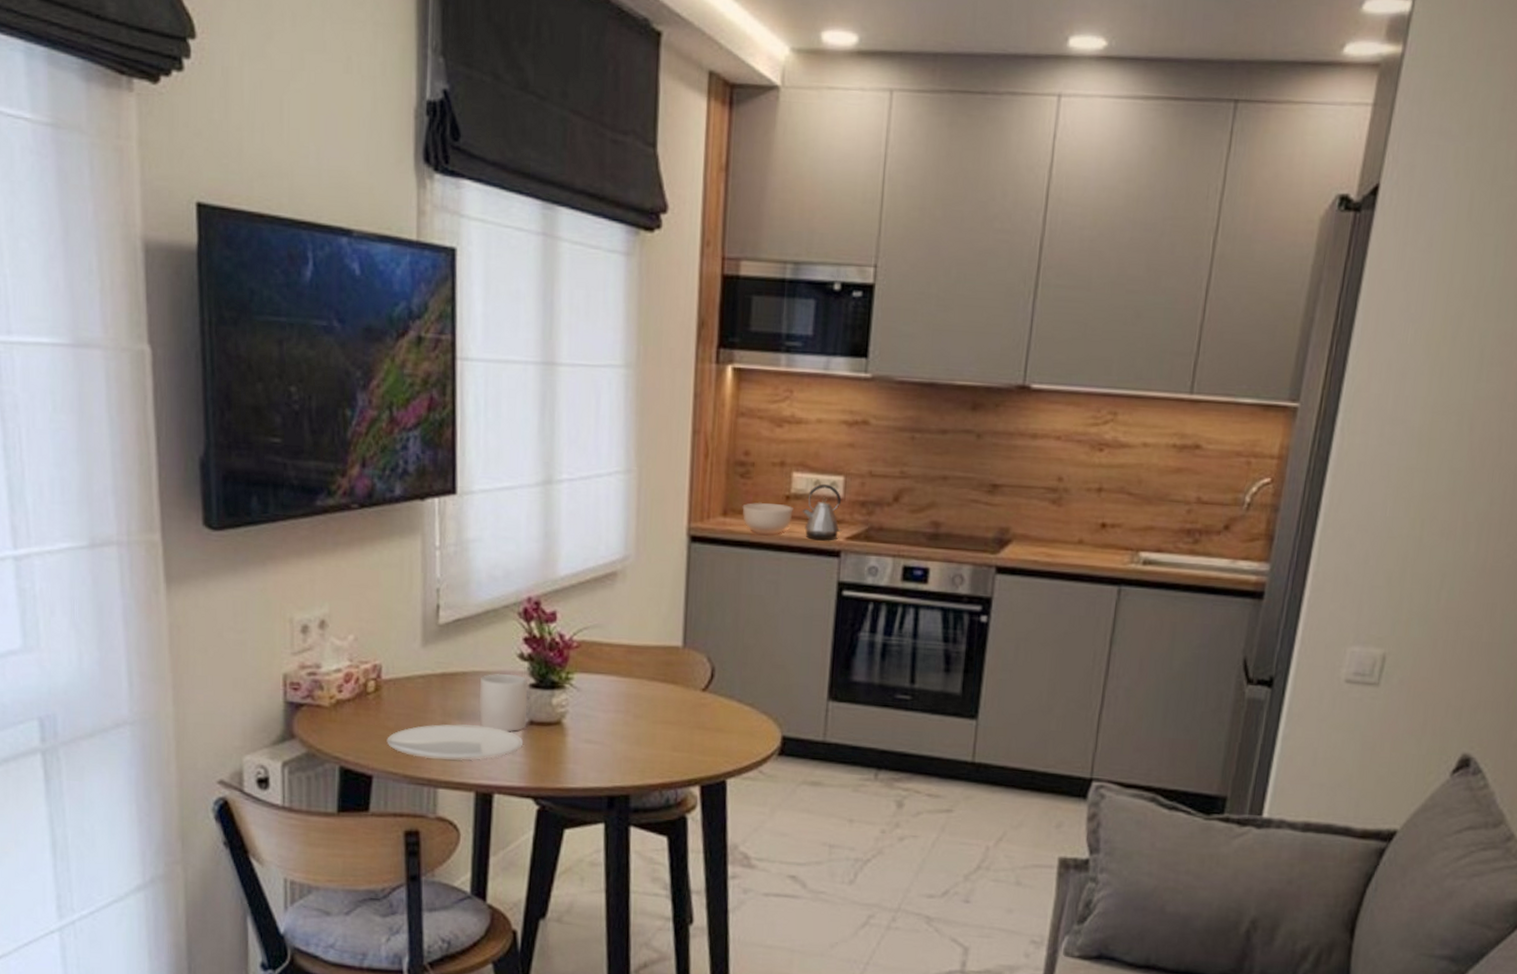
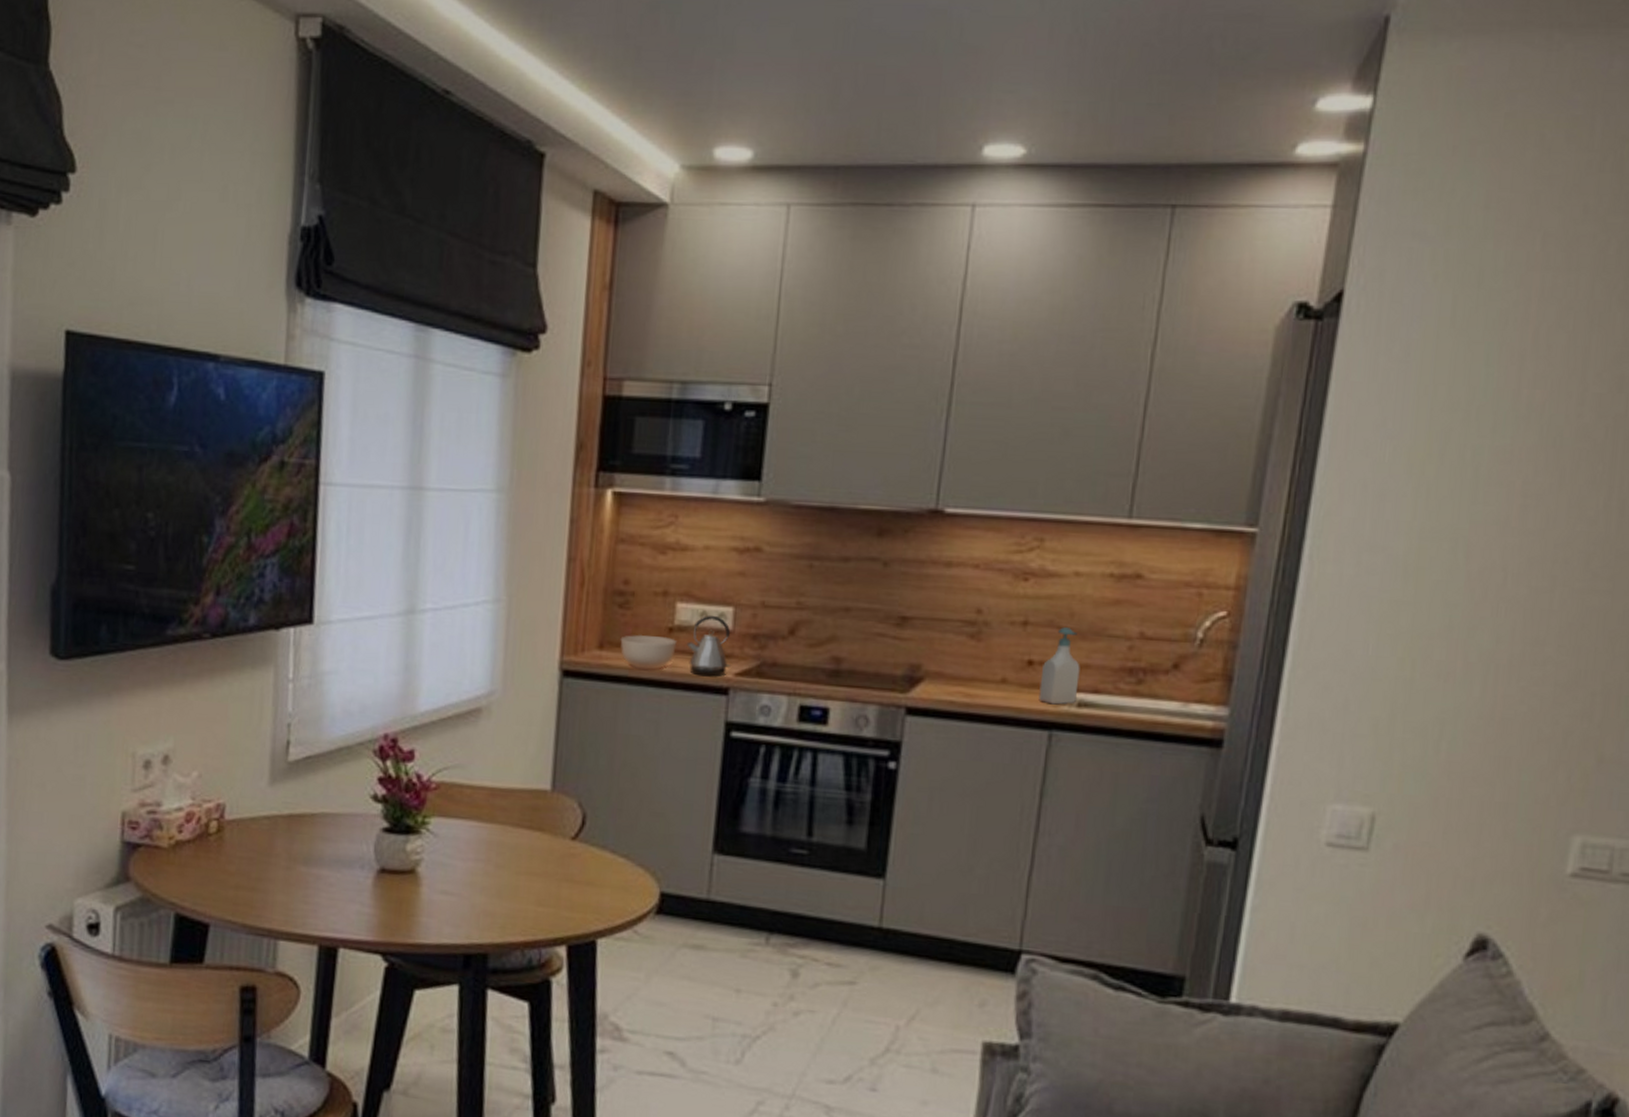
plate: present [387,724,524,761] -> none [226,870,374,910]
mug: present [478,673,529,732] -> none [327,815,381,880]
soap bottle: none [1110,493,1146,563] -> present [1038,627,1080,705]

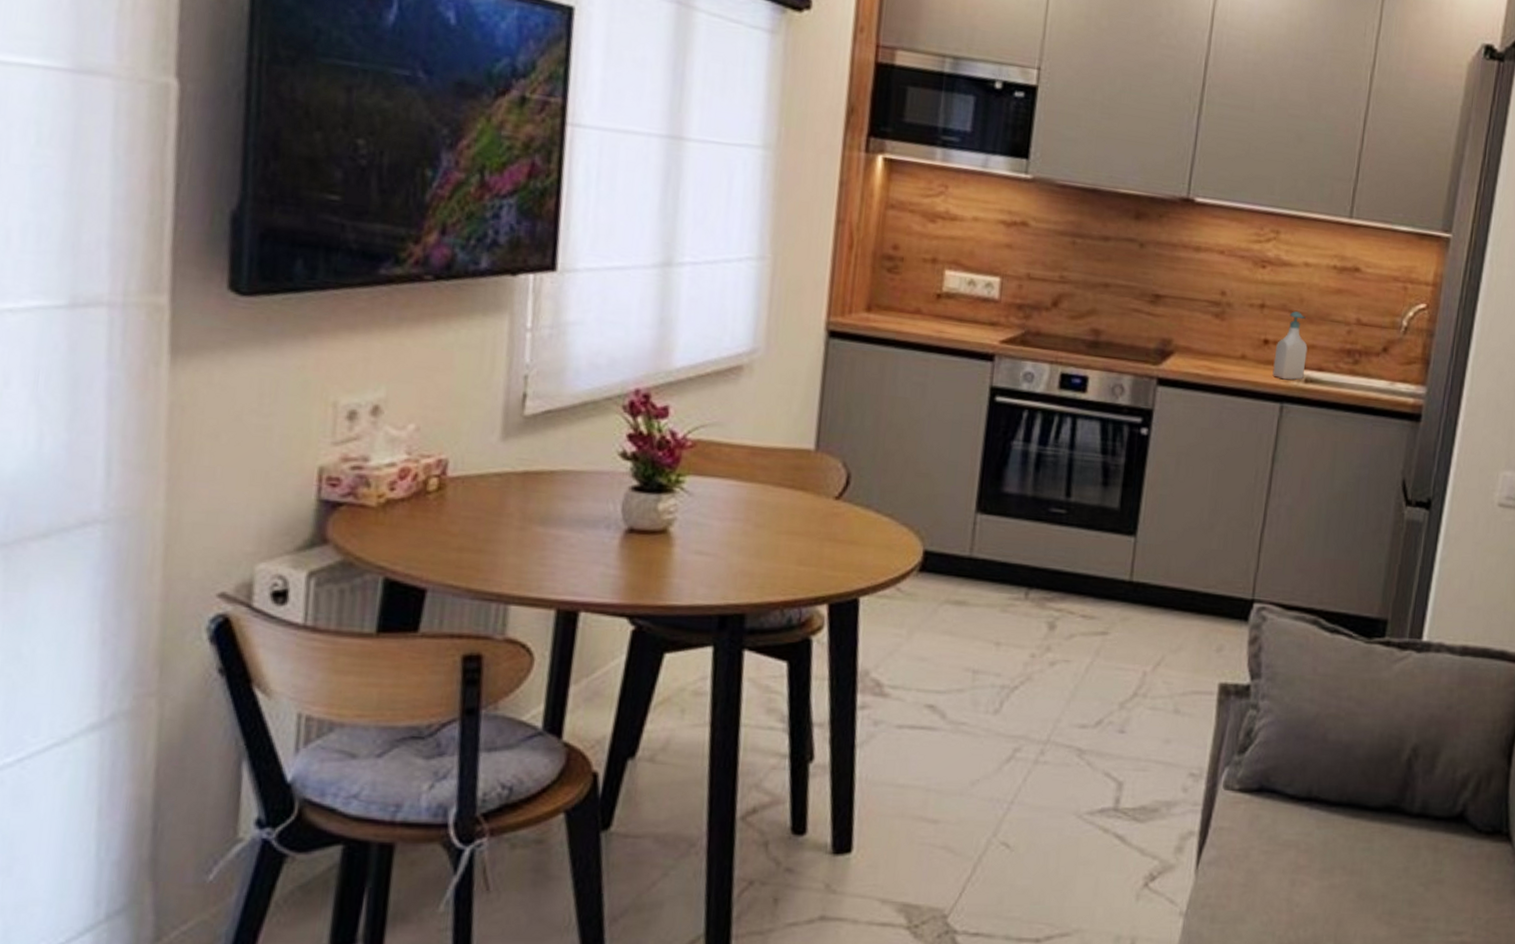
bowl: present [620,634,677,671] -> none [888,299,945,336]
kettle: present [686,615,731,677] -> none [953,283,997,344]

